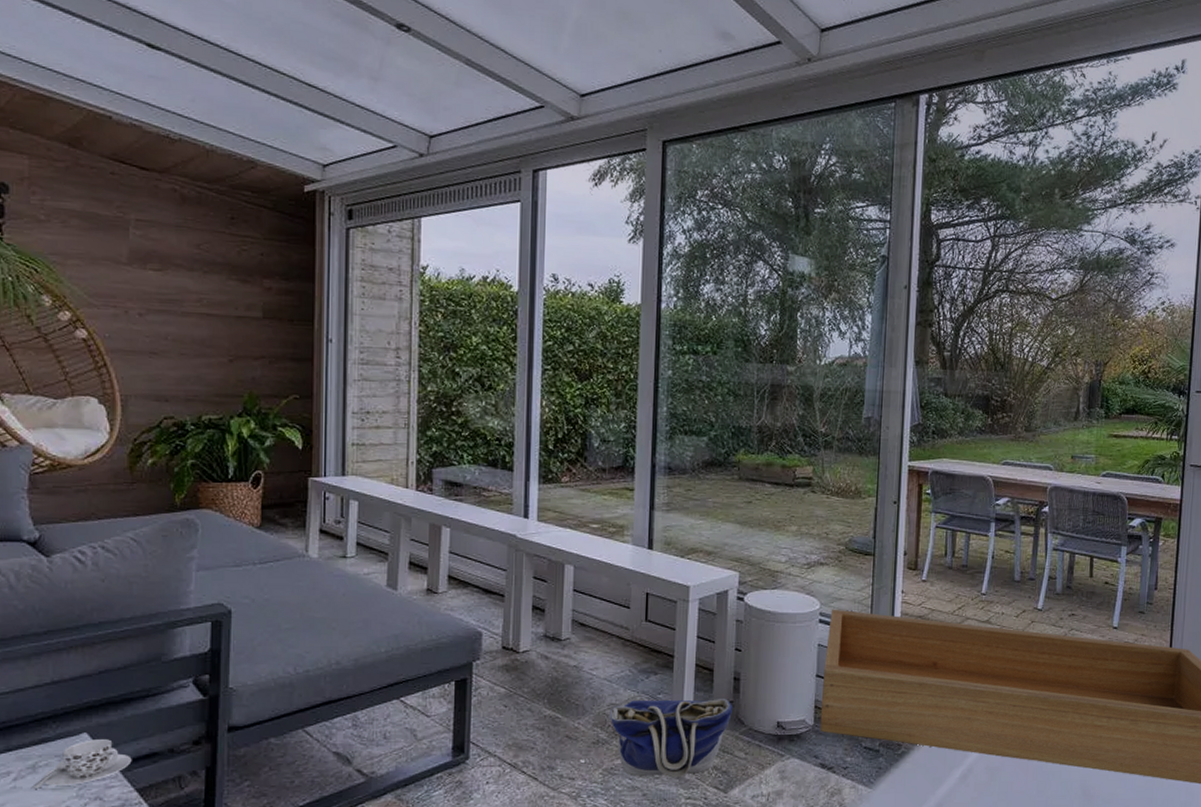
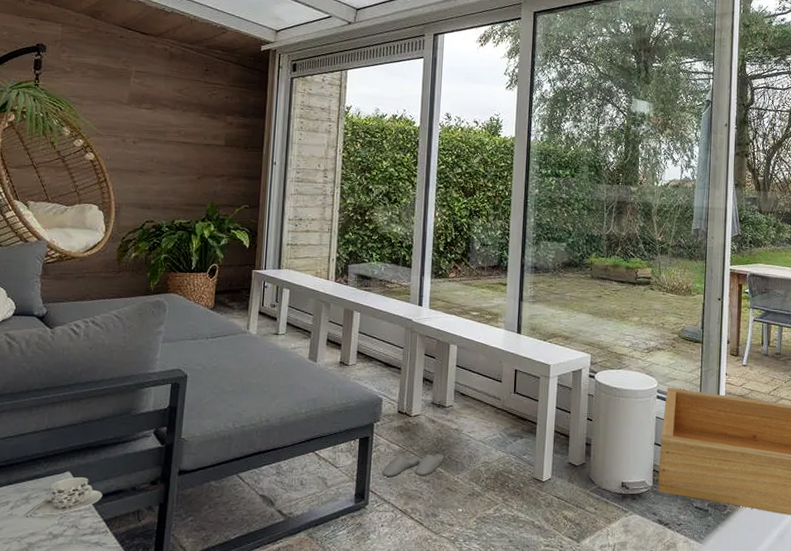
slippers: none [485,696,562,725] -> present [382,454,444,477]
tote bag: present [608,698,733,778] -> none [482,459,585,528]

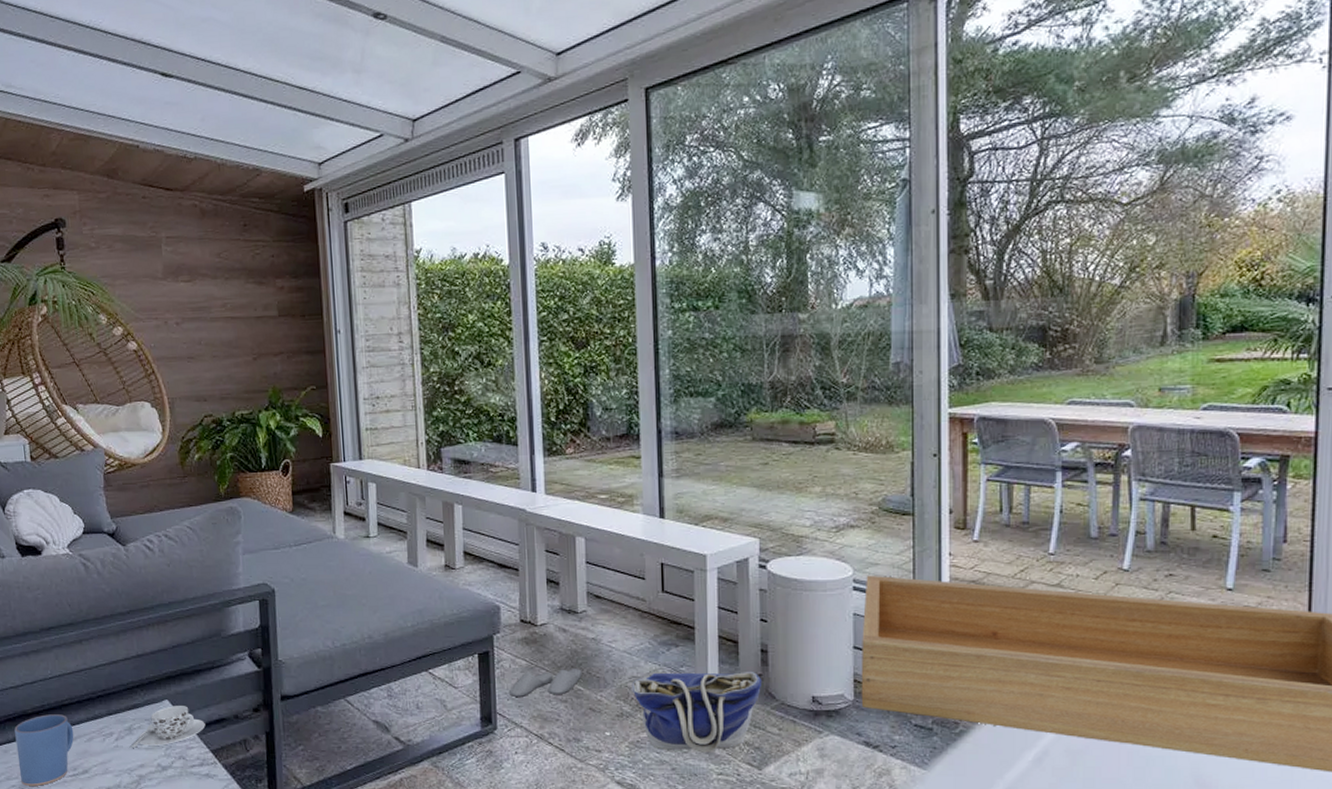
tote bag: none [482,459,585,528] -> present [630,671,762,753]

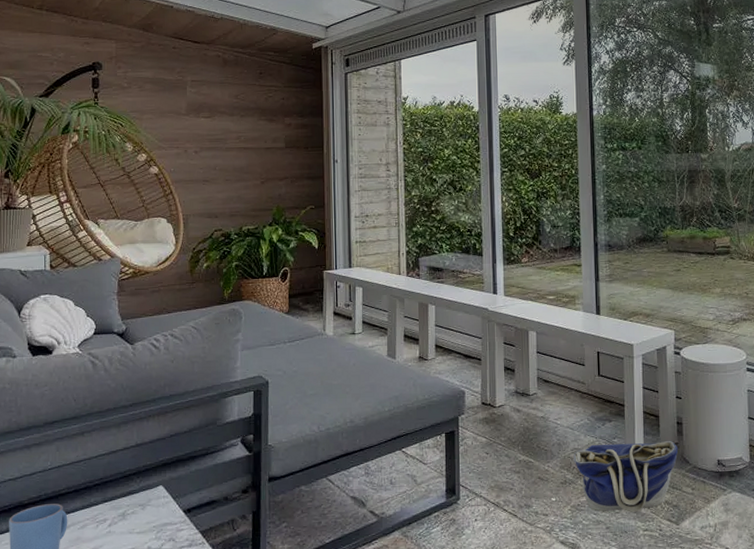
teacup: present [130,706,205,748] -> none [123,490,196,533]
slippers: present [509,669,583,697] -> none [471,443,533,470]

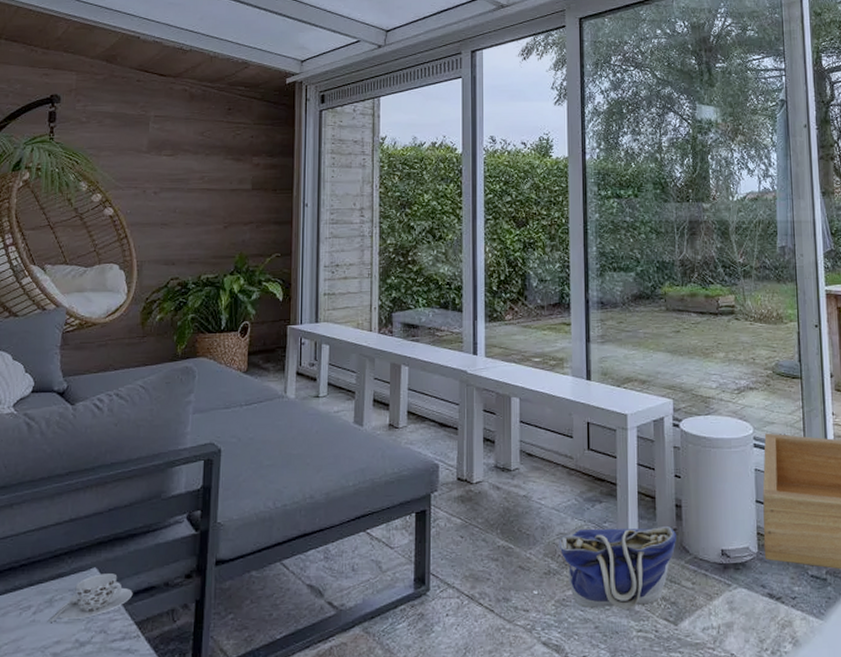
teacup: none [123,490,196,533] -> present [48,574,133,622]

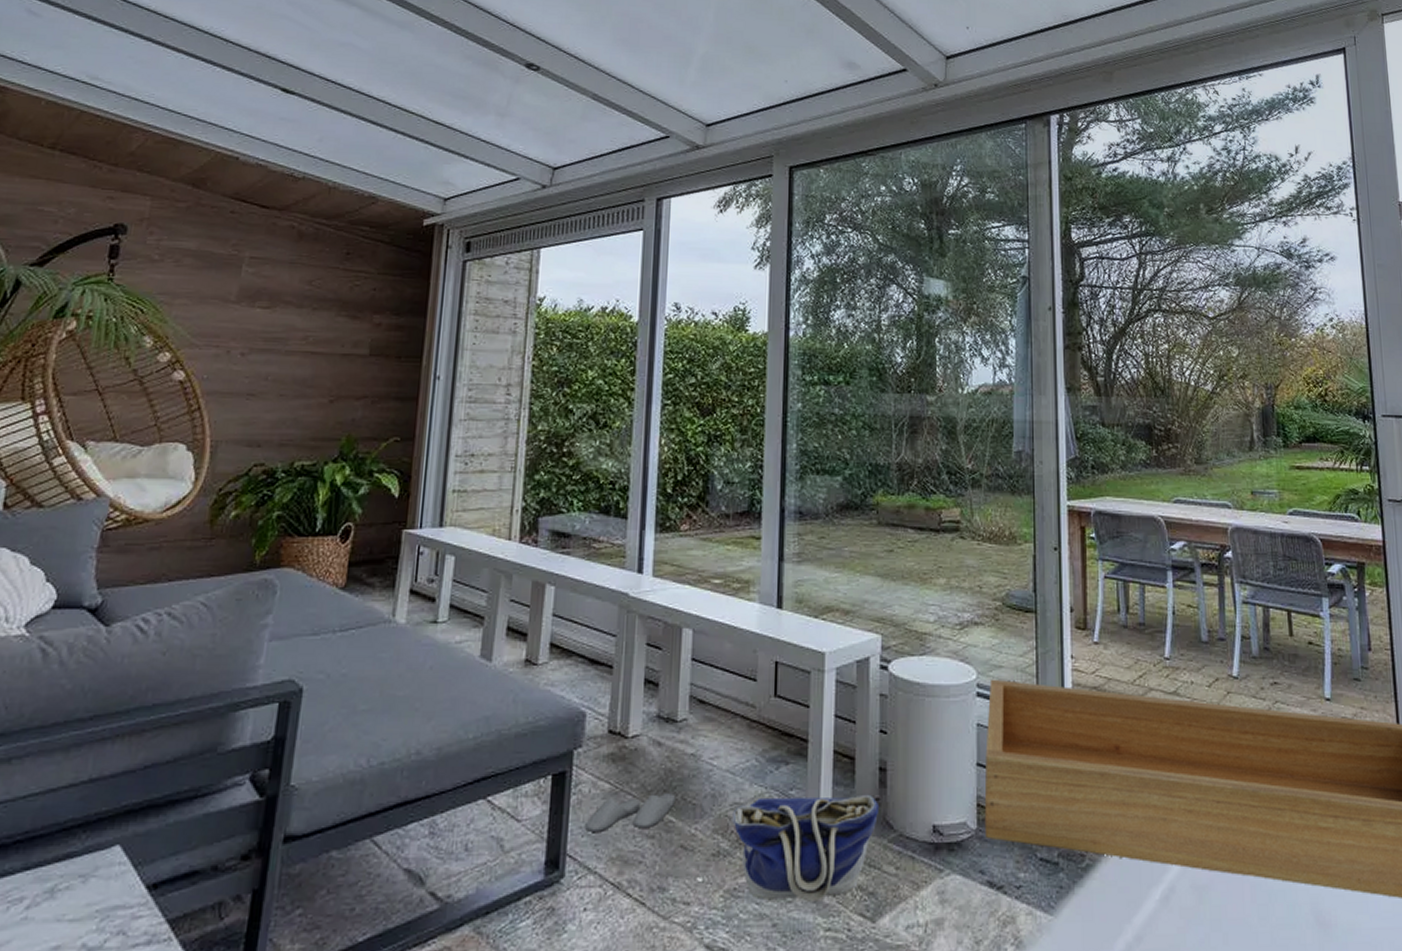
teacup: present [48,574,133,622] -> none [46,853,168,920]
slippers: none [444,526,513,556] -> present [585,793,676,832]

